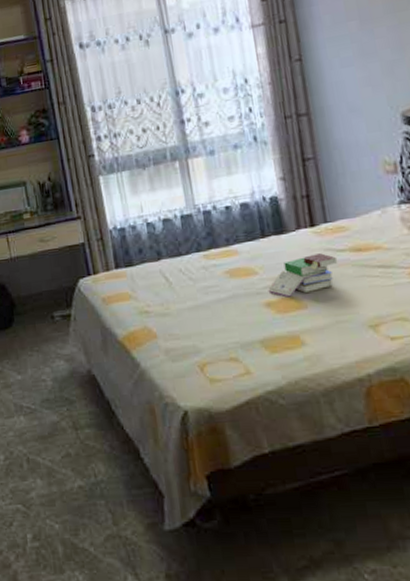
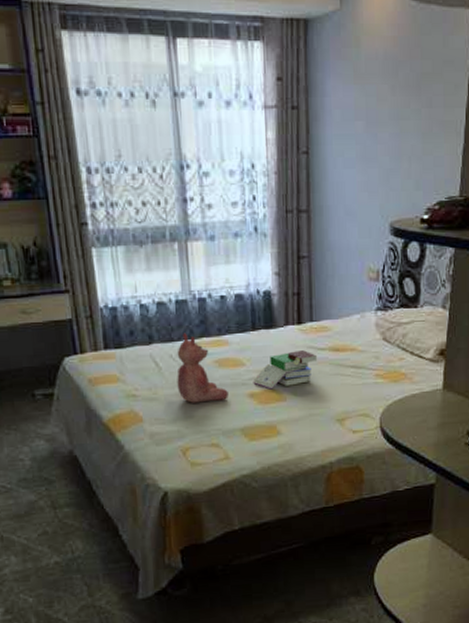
teddy bear: none [186,246,243,316] -> present [177,333,228,403]

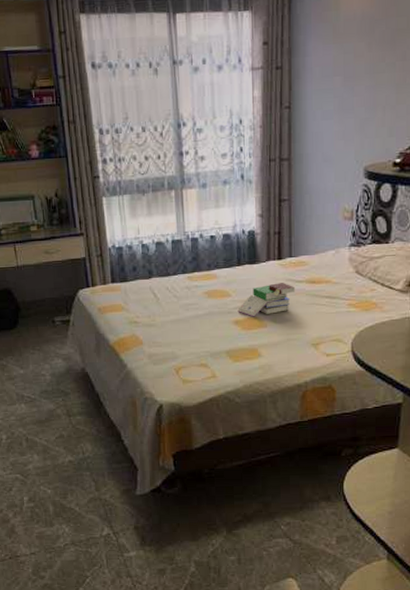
teddy bear: present [177,333,228,403] -> none [172,268,216,329]

